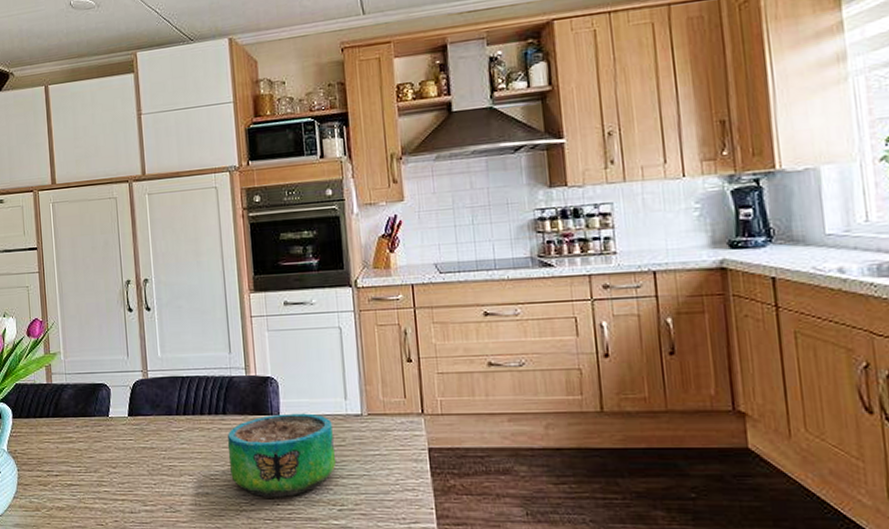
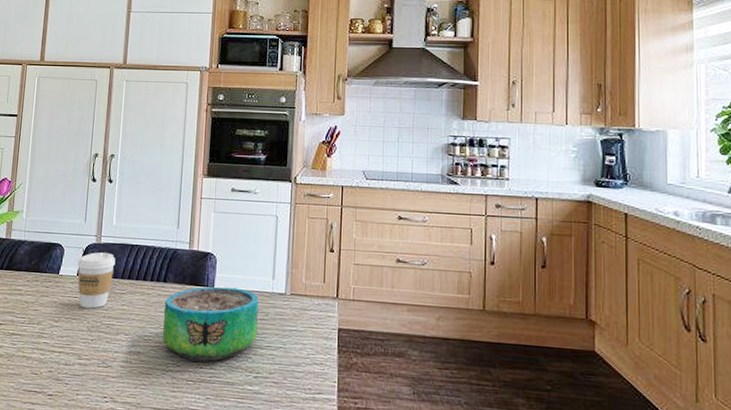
coffee cup: none [126,388,167,451] -> present [76,252,116,309]

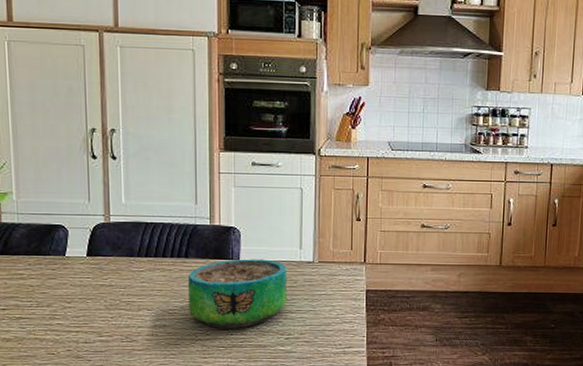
coffee cup: present [76,252,116,309] -> none [85,232,129,288]

